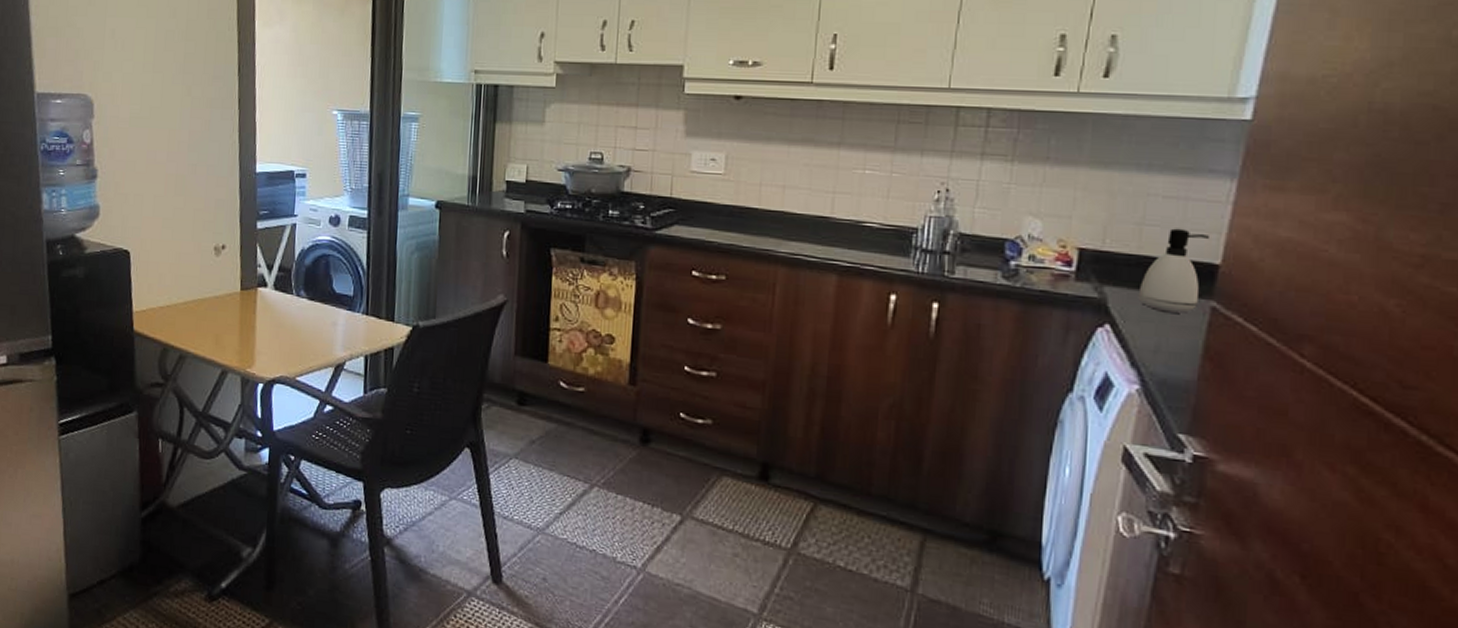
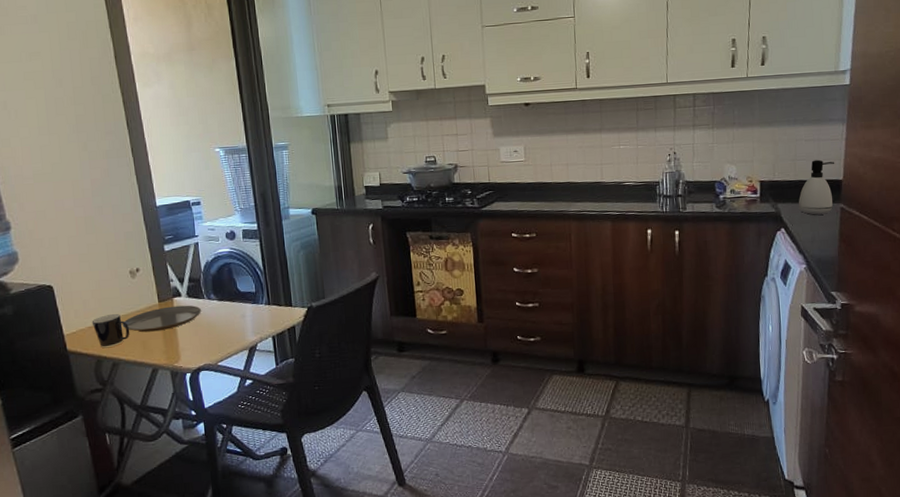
mug: none [164,295,204,336] -> present [91,314,130,349]
plate: none [197,297,287,326] -> present [122,305,201,333]

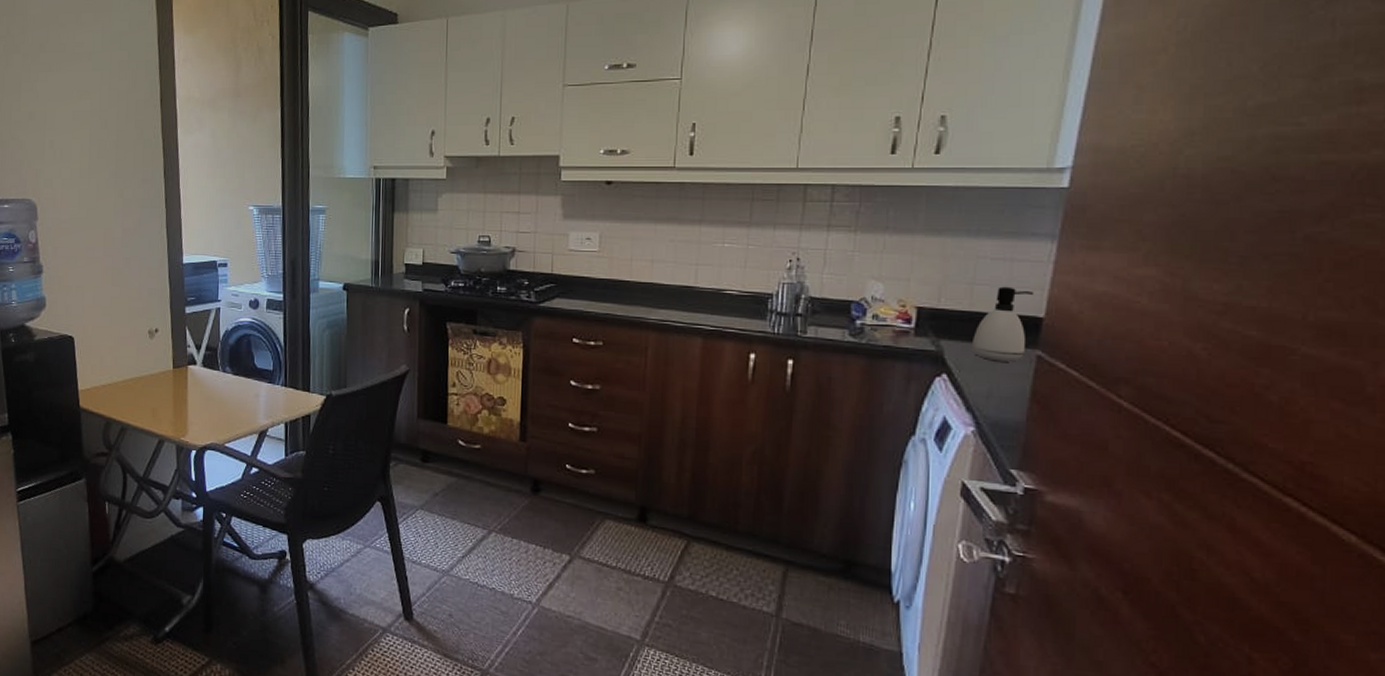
mug: present [91,314,130,349] -> none [106,375,142,411]
plate: present [122,305,201,333] -> none [135,374,214,400]

